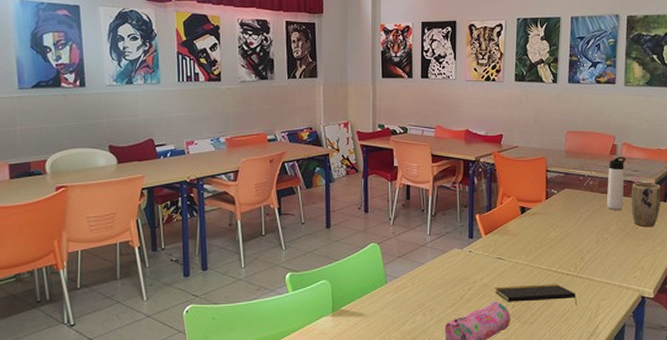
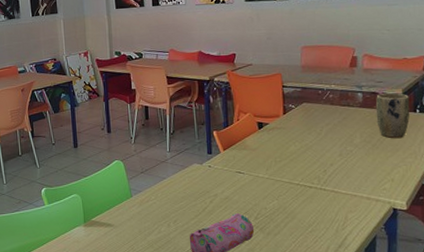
notepad: present [495,284,577,307] -> none [236,196,322,219]
thermos bottle: present [606,156,625,210] -> none [348,68,368,122]

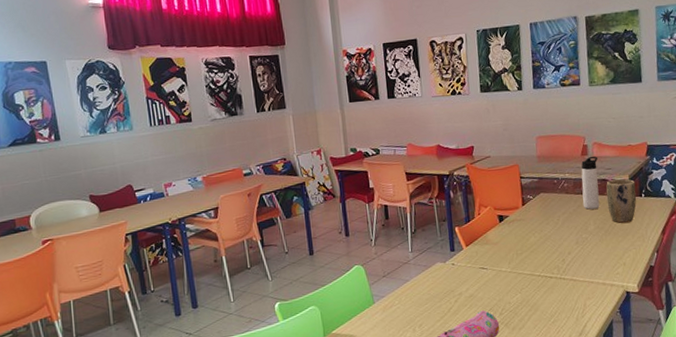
thermos bottle: none [348,68,368,122] -> present [581,156,600,210]

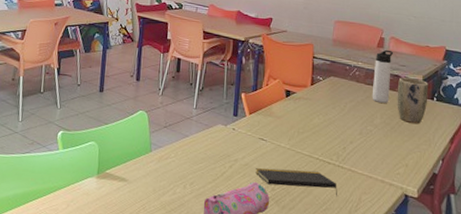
notepad: none [481,287,563,311] -> present [256,168,337,198]

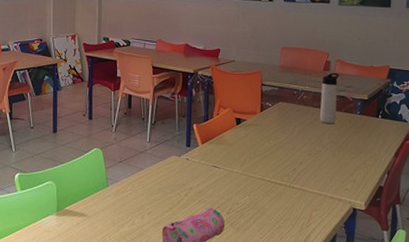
notepad: present [256,168,337,198] -> none [210,193,289,216]
plant pot: present [397,77,428,124] -> none [343,98,373,141]

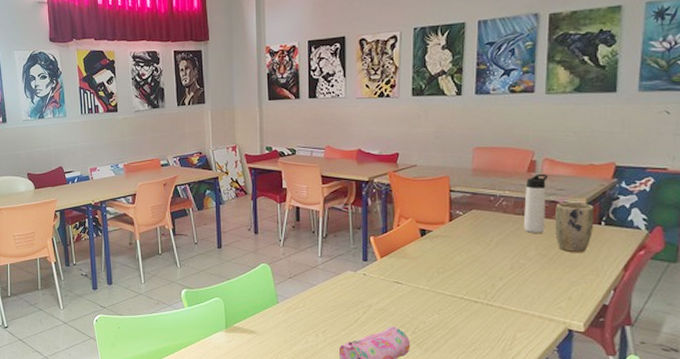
plant pot: none [343,98,373,141] -> present [554,203,594,252]

